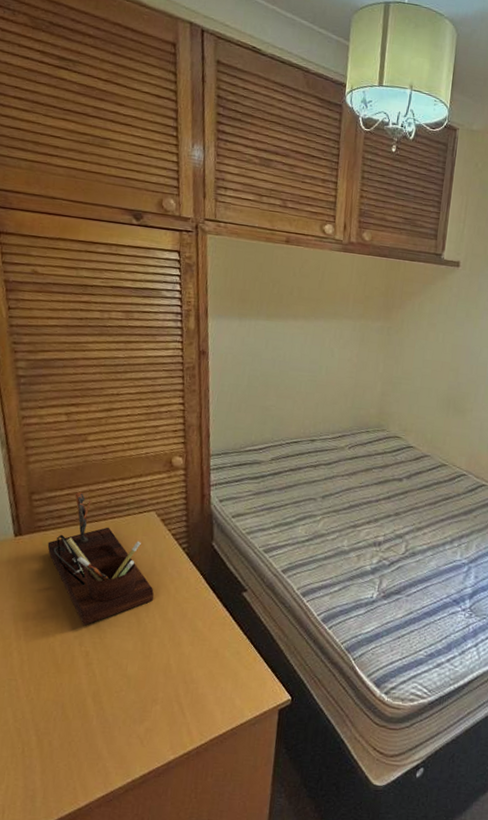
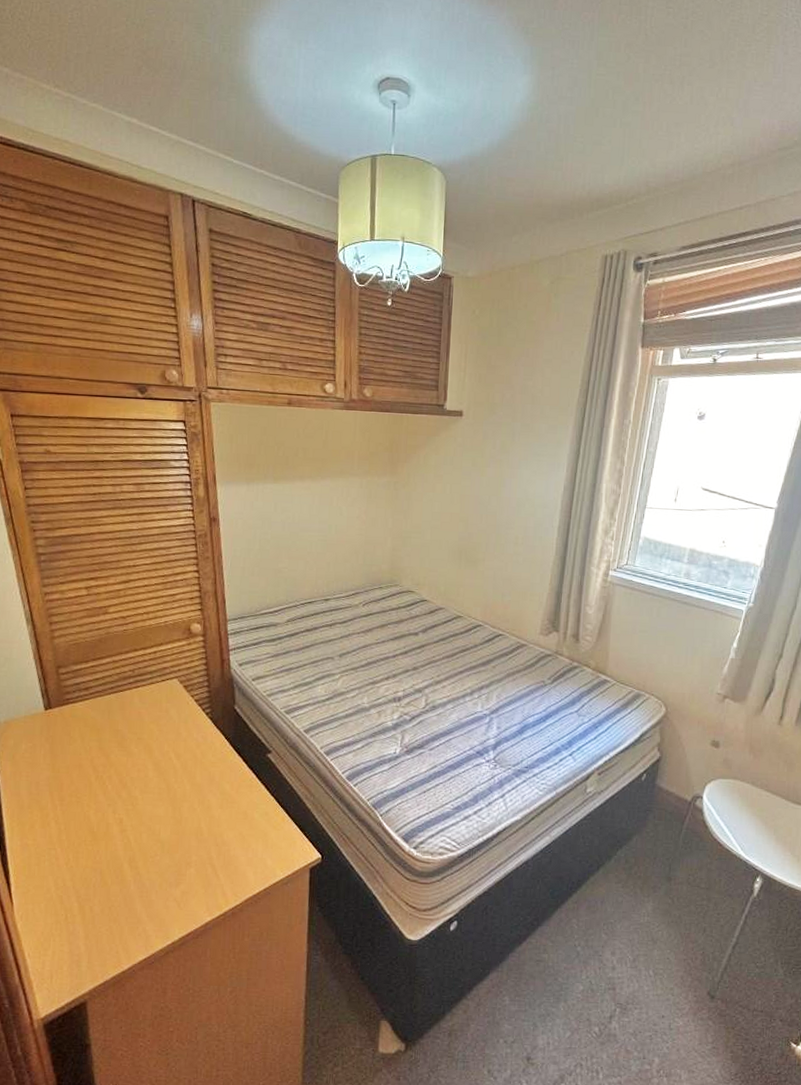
desk organizer: present [47,492,154,626] -> none [76,664,182,794]

